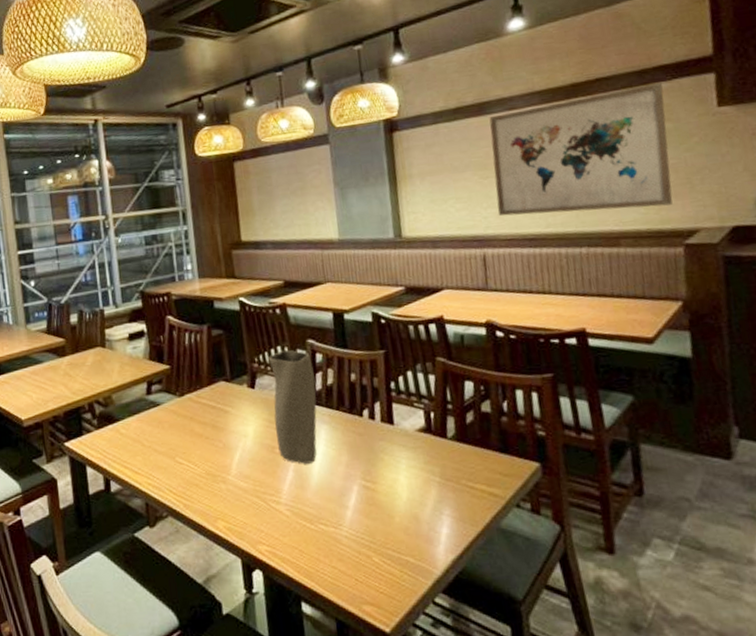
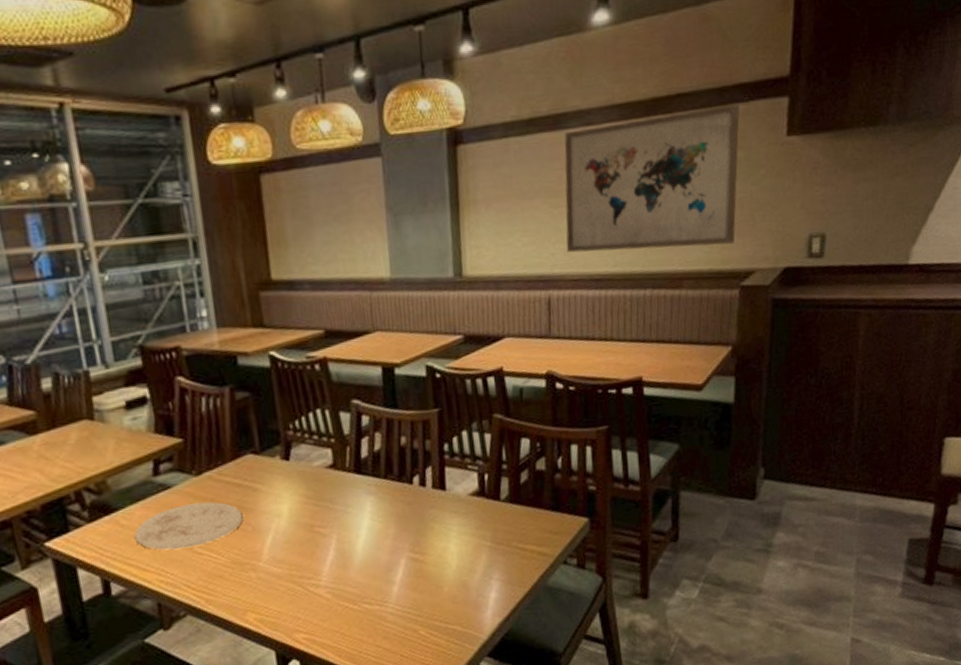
plate: none [130,419,216,458] -> present [133,501,243,551]
vase: present [268,349,317,464] -> none [306,412,362,542]

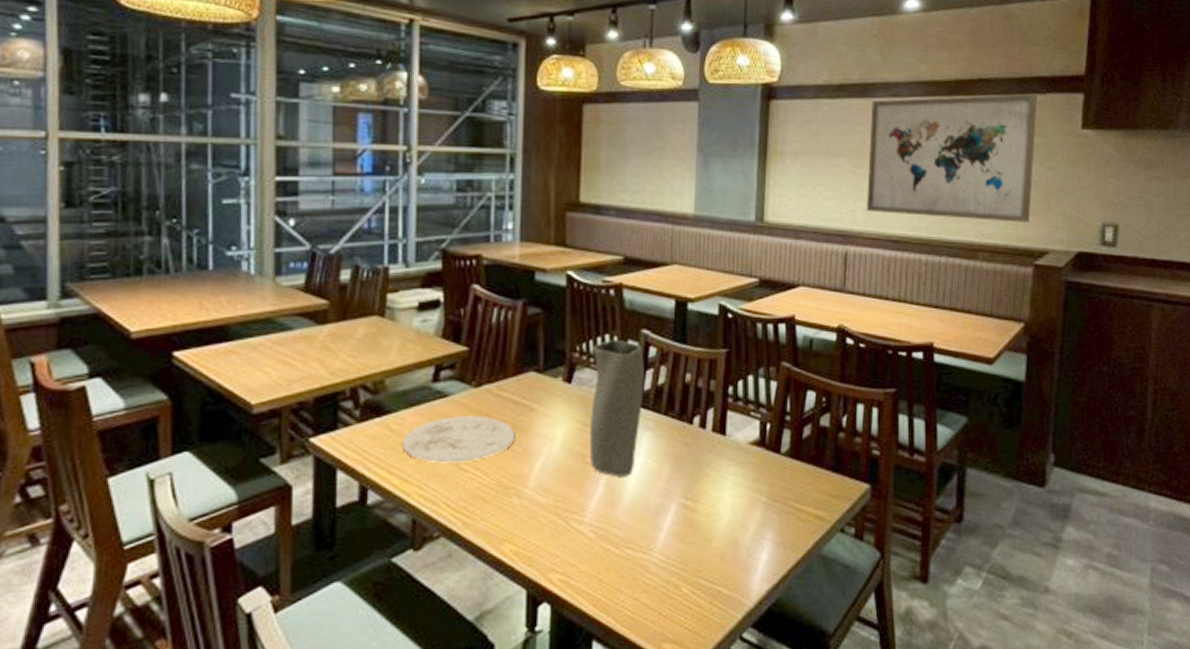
vase: none [306,412,362,542] -> present [590,339,644,477]

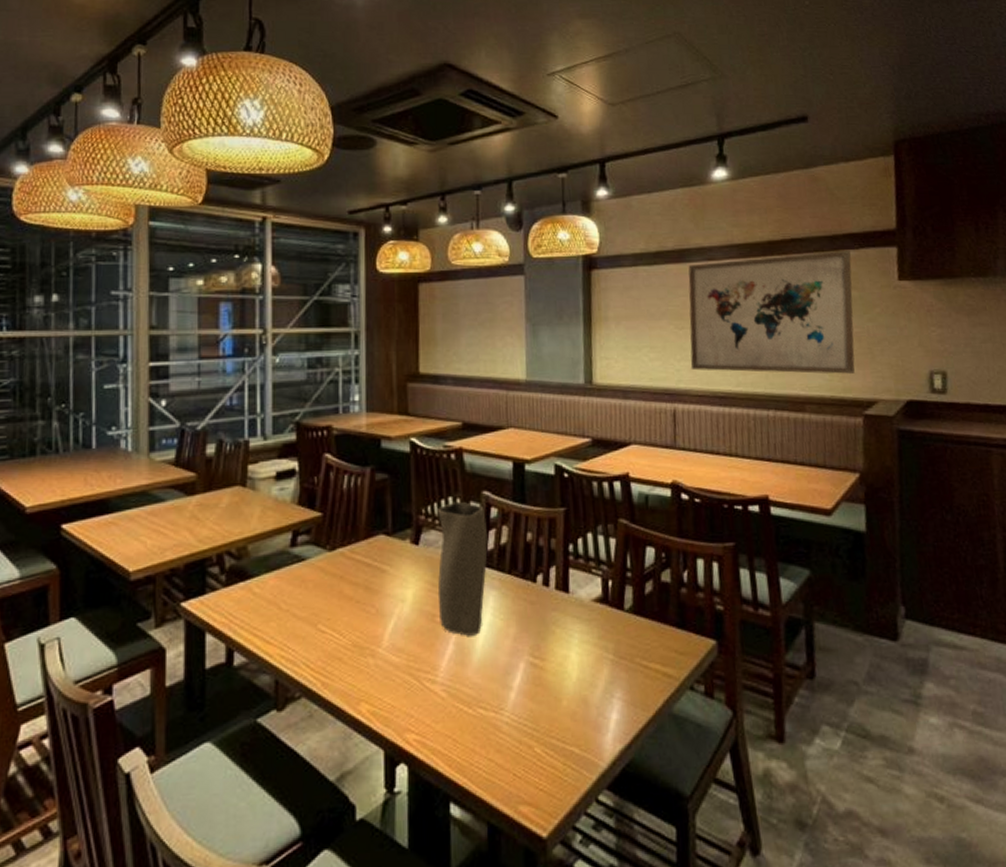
plate: present [401,416,516,464] -> none [263,578,369,625]

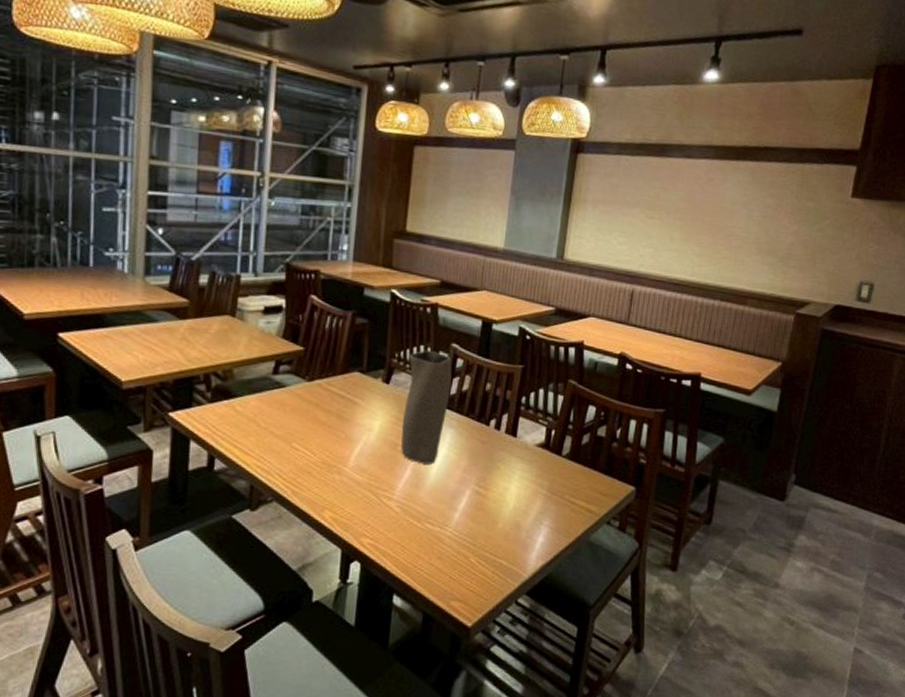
wall art: present [688,251,855,374] -> none [653,159,815,276]

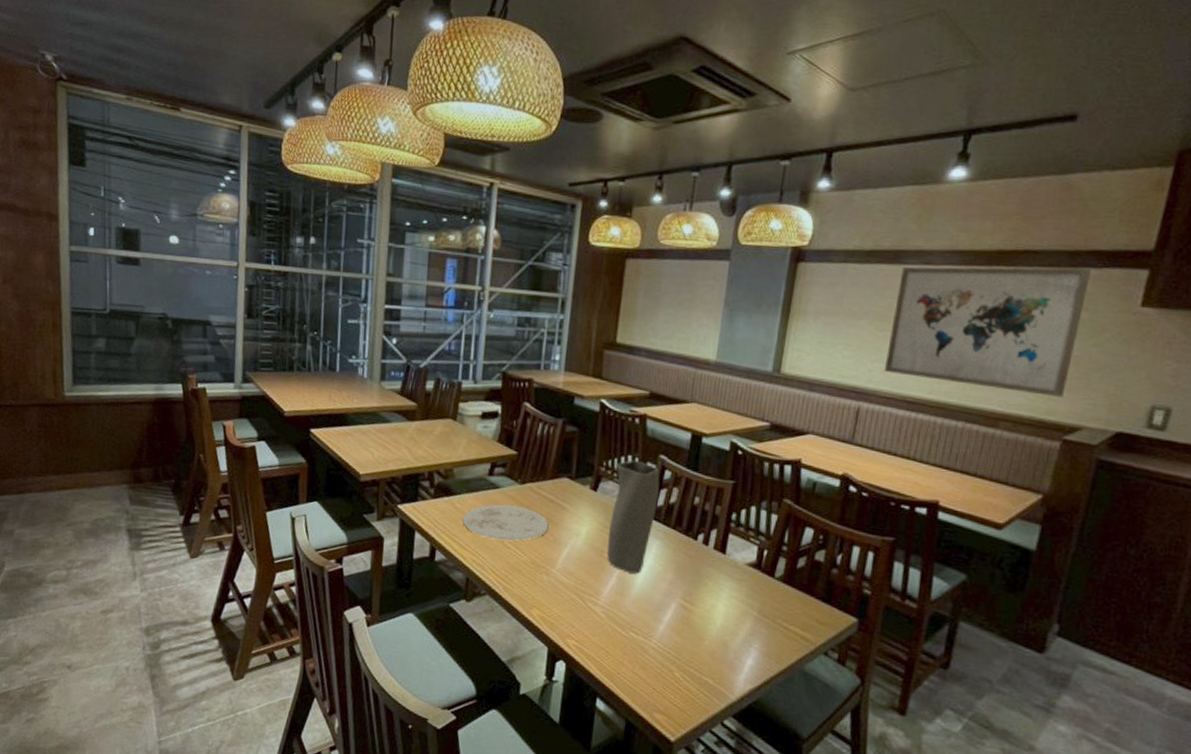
plate: none [244,404,340,442] -> present [462,504,549,541]
wall art: none [653,159,815,276] -> present [883,266,1091,397]

